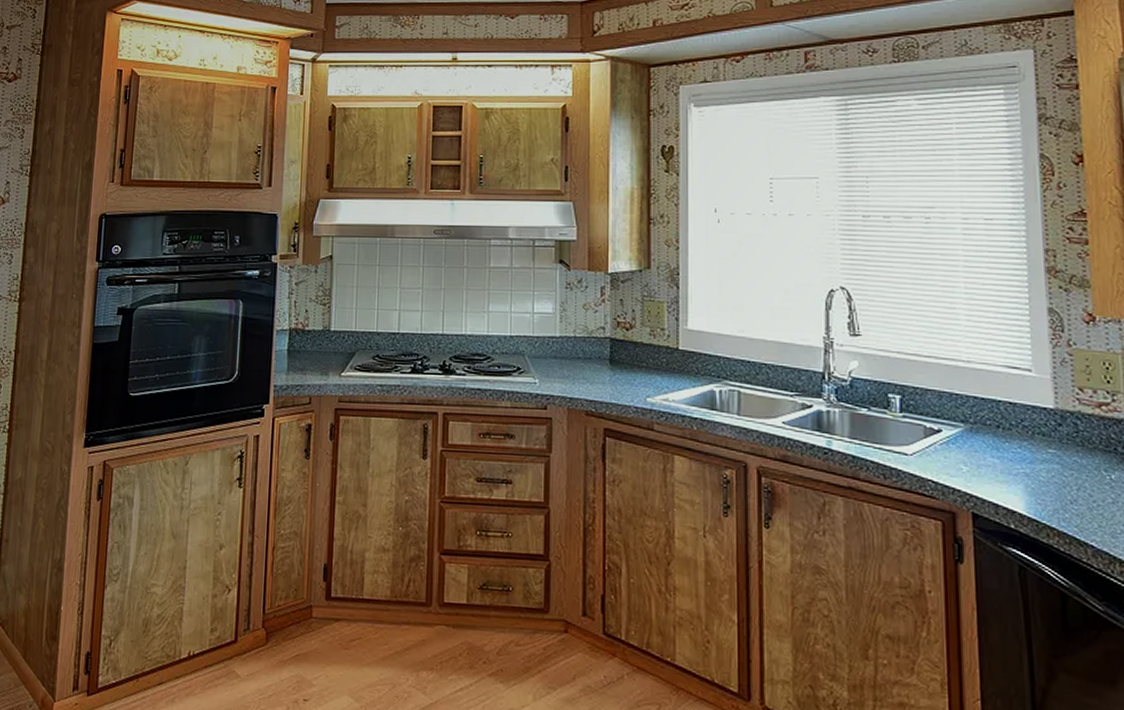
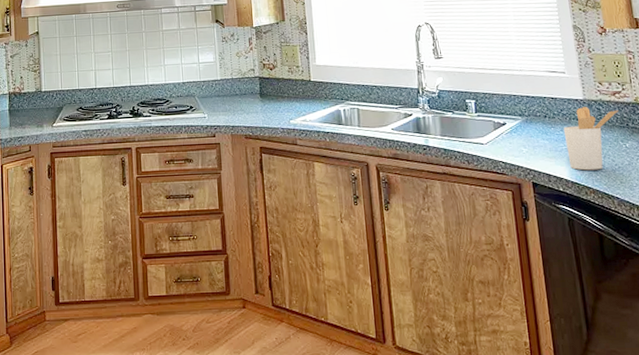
utensil holder: none [1022,419,1104,506] -> present [563,107,618,171]

